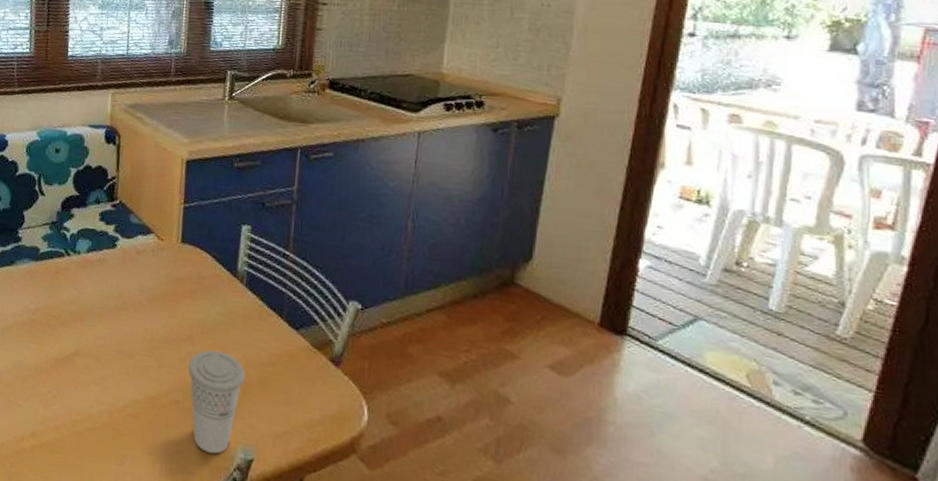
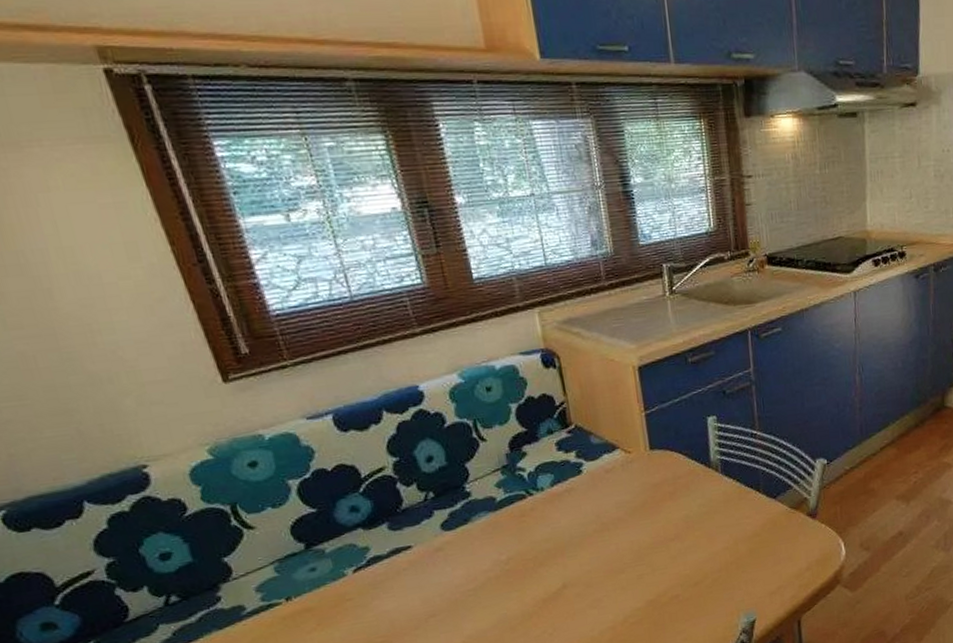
cup: present [188,350,245,454] -> none [681,538,736,629]

